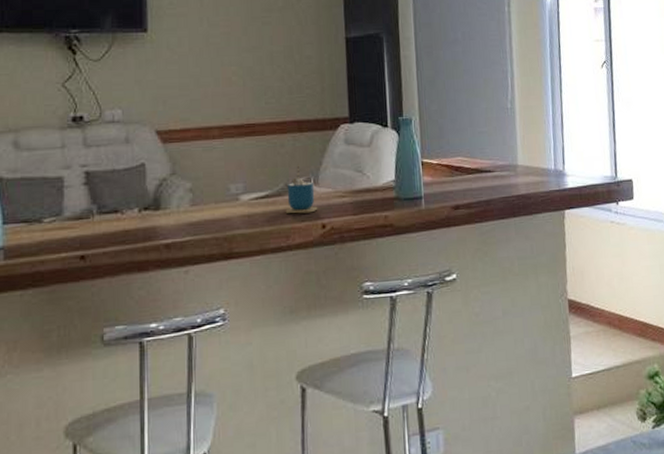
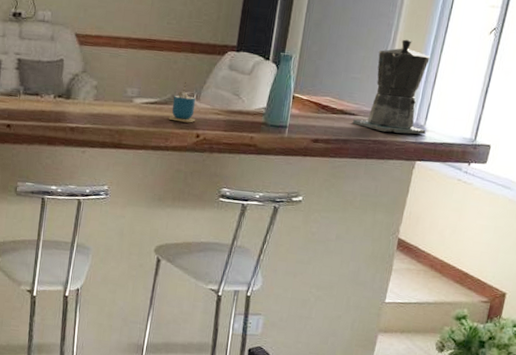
coffee maker: none [490,84,567,185] -> present [352,39,430,135]

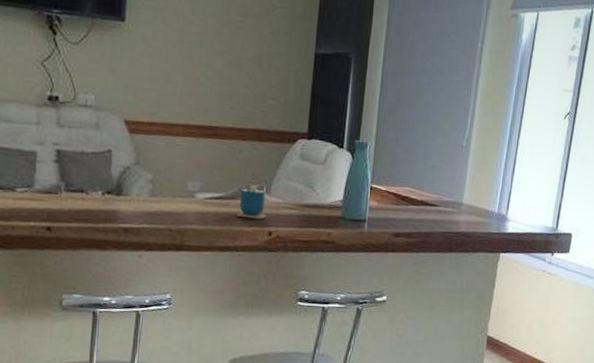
coffee maker: present [352,39,430,135] -> none [433,124,509,225]

